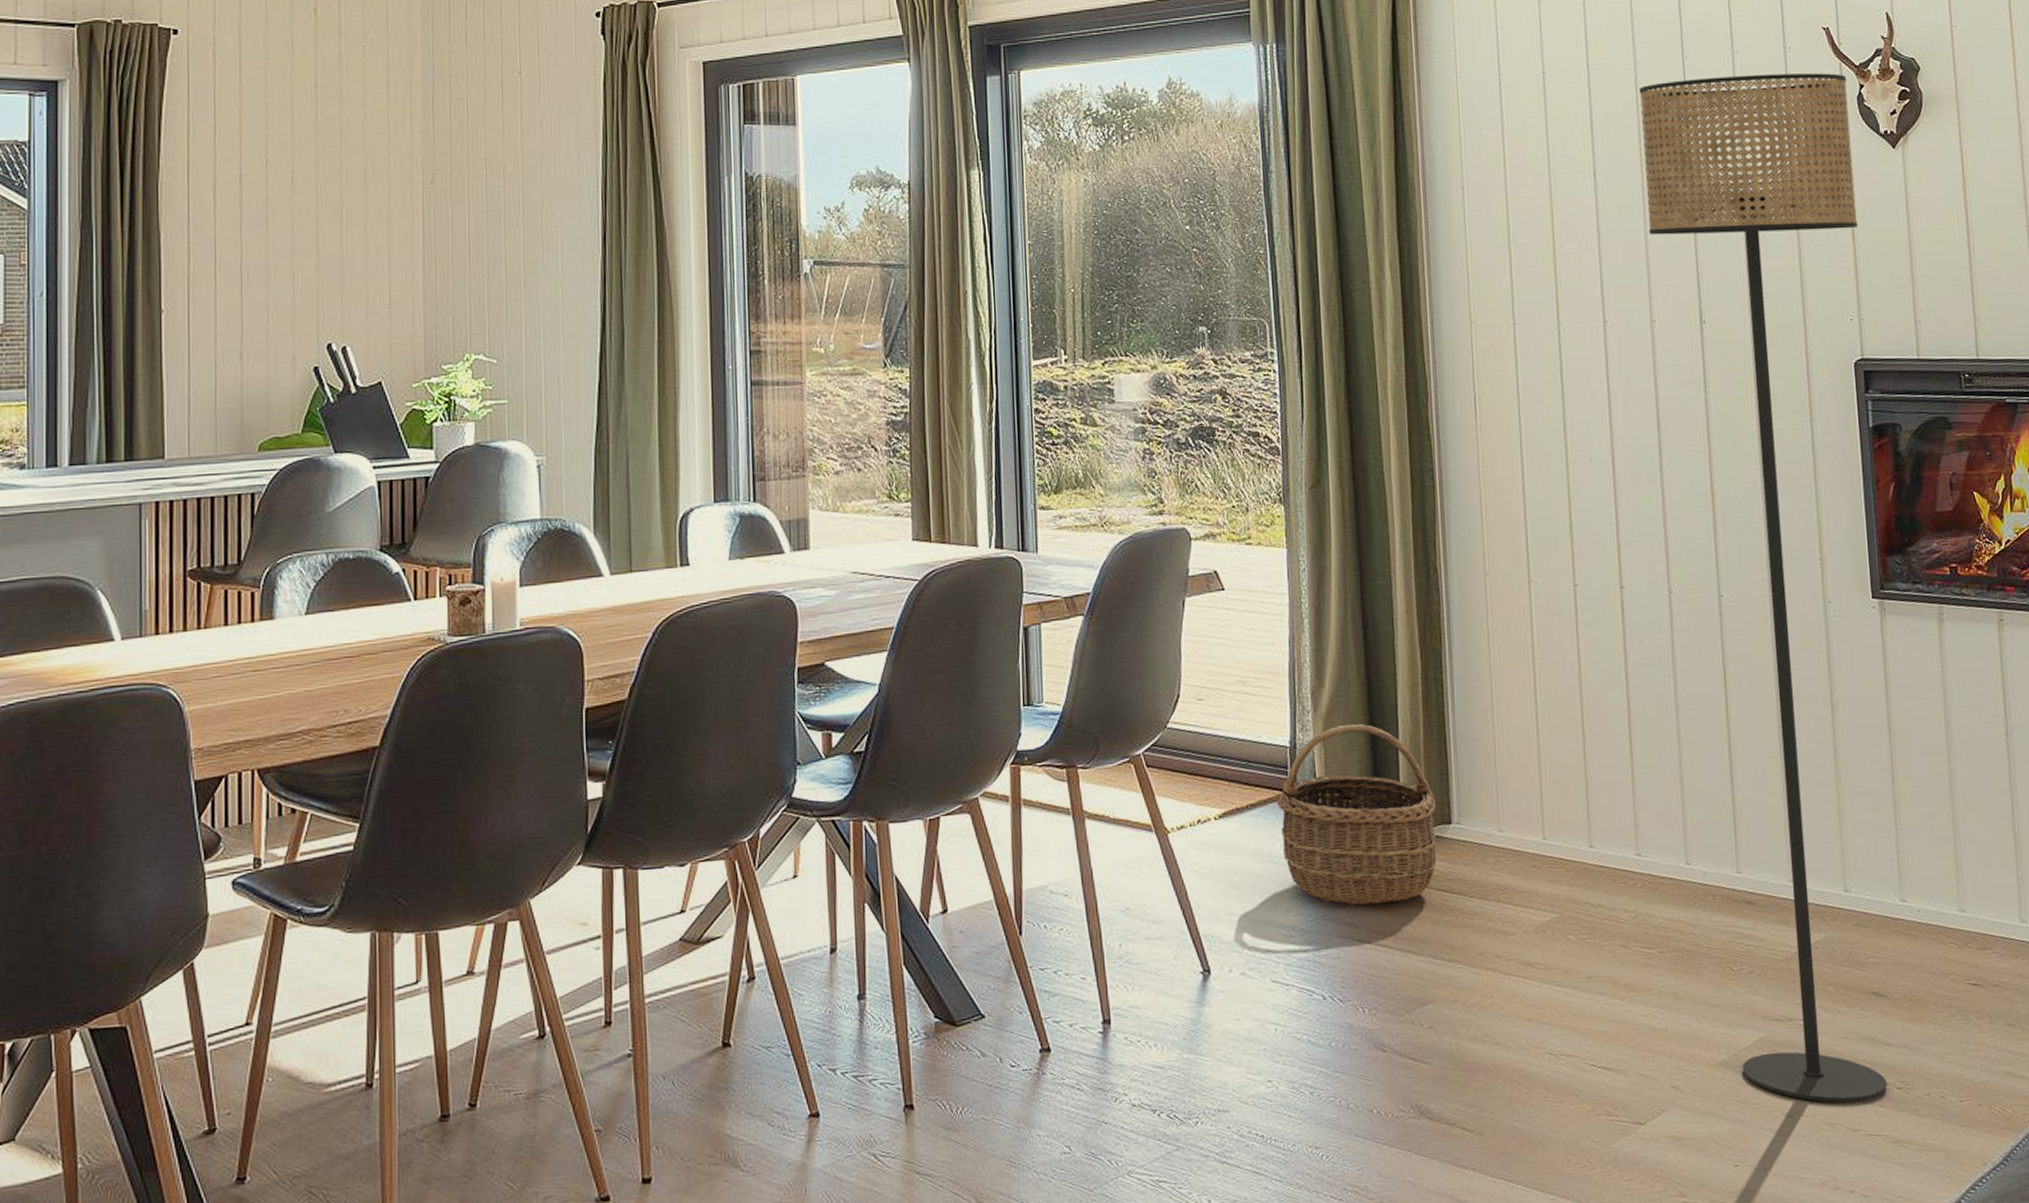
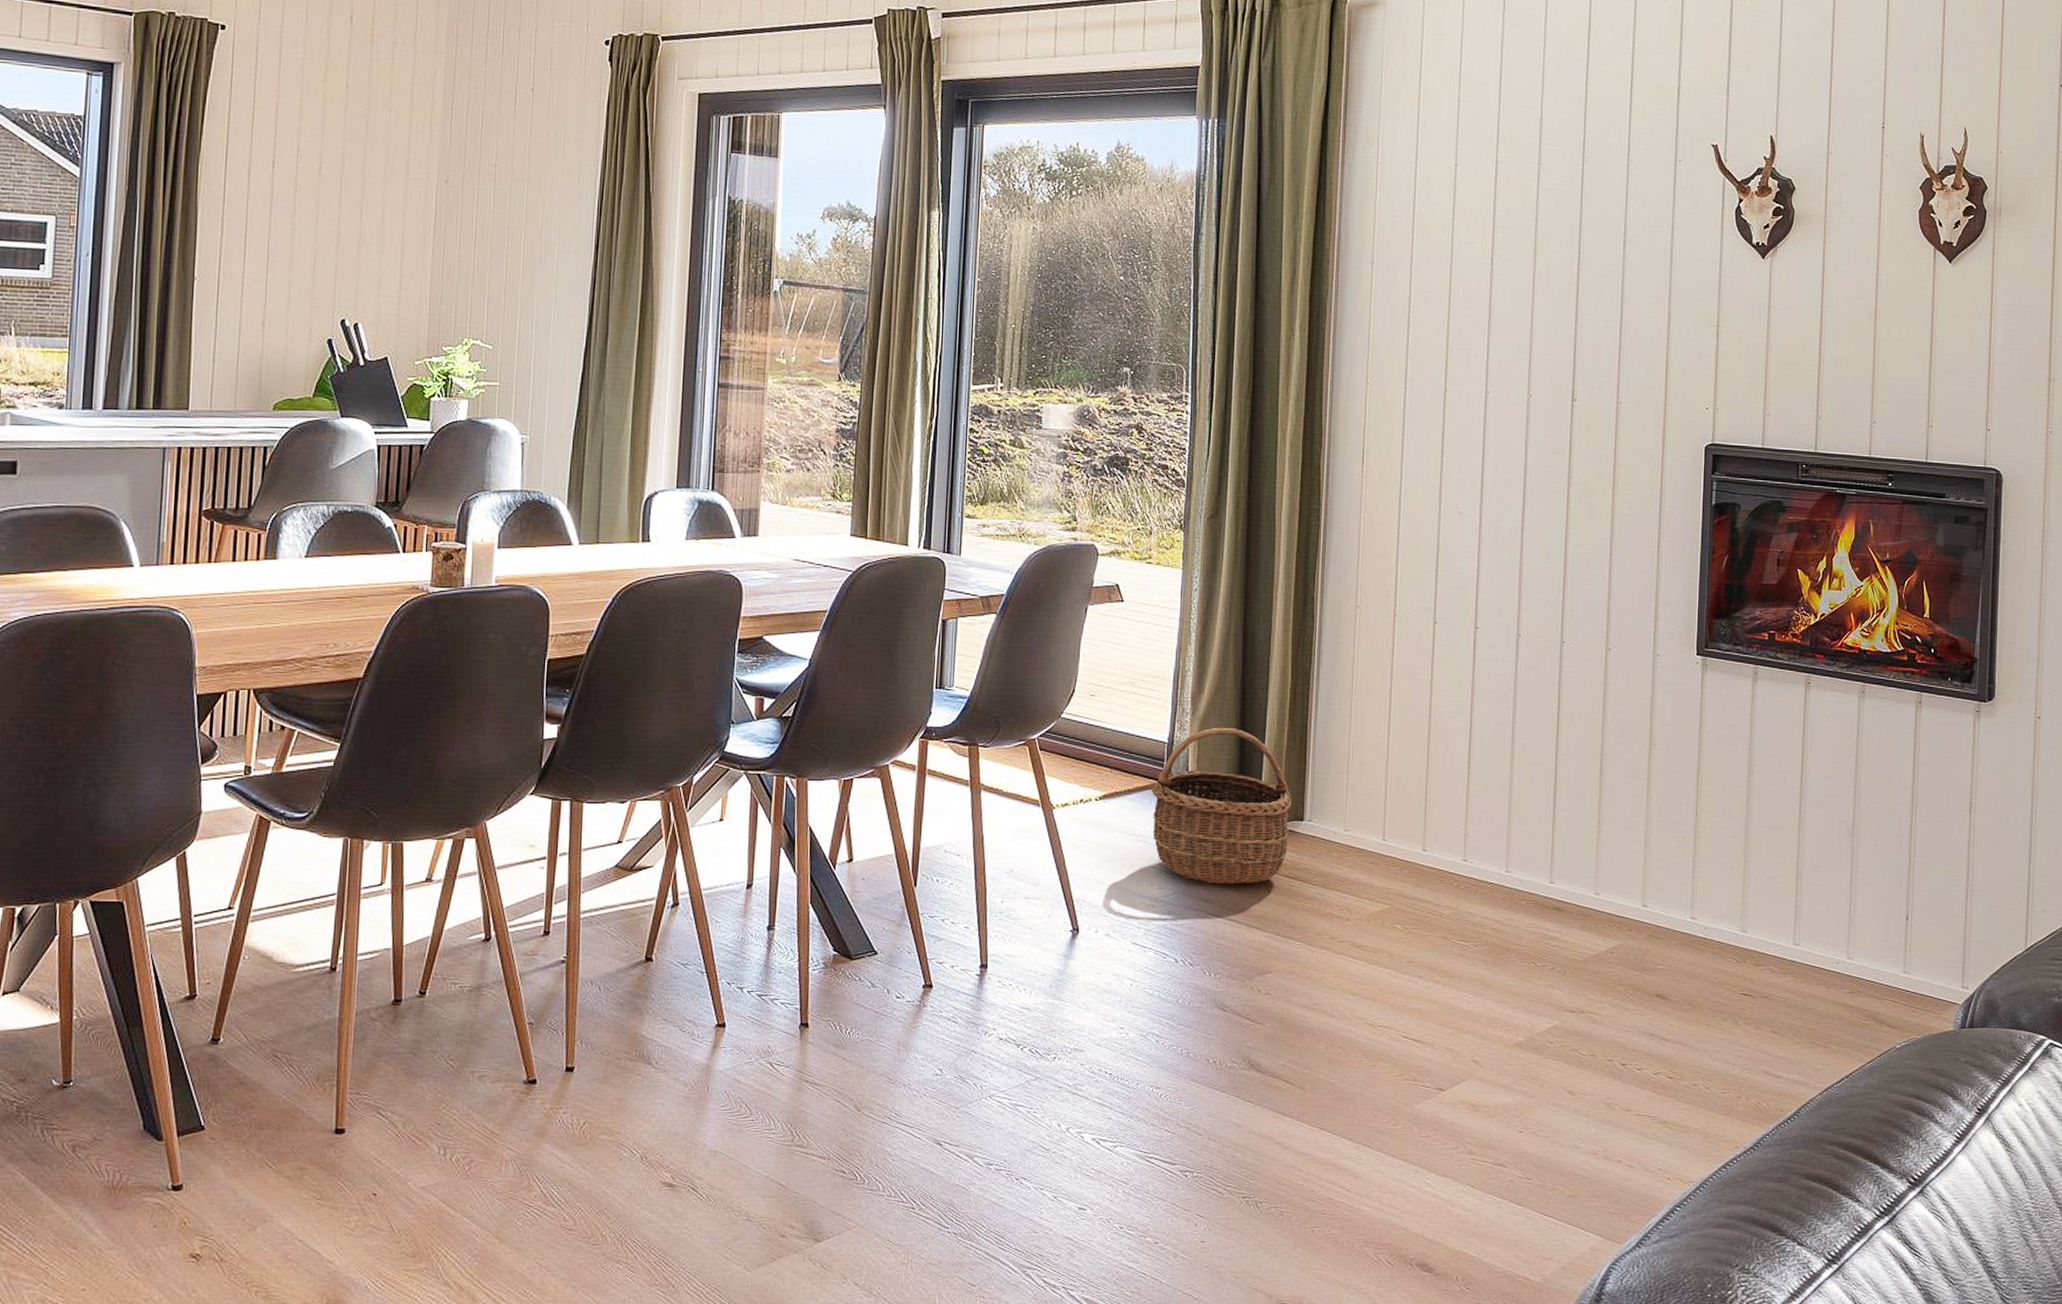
floor lamp: present [1639,73,1887,1103] -> none [1535,181,1728,1087]

